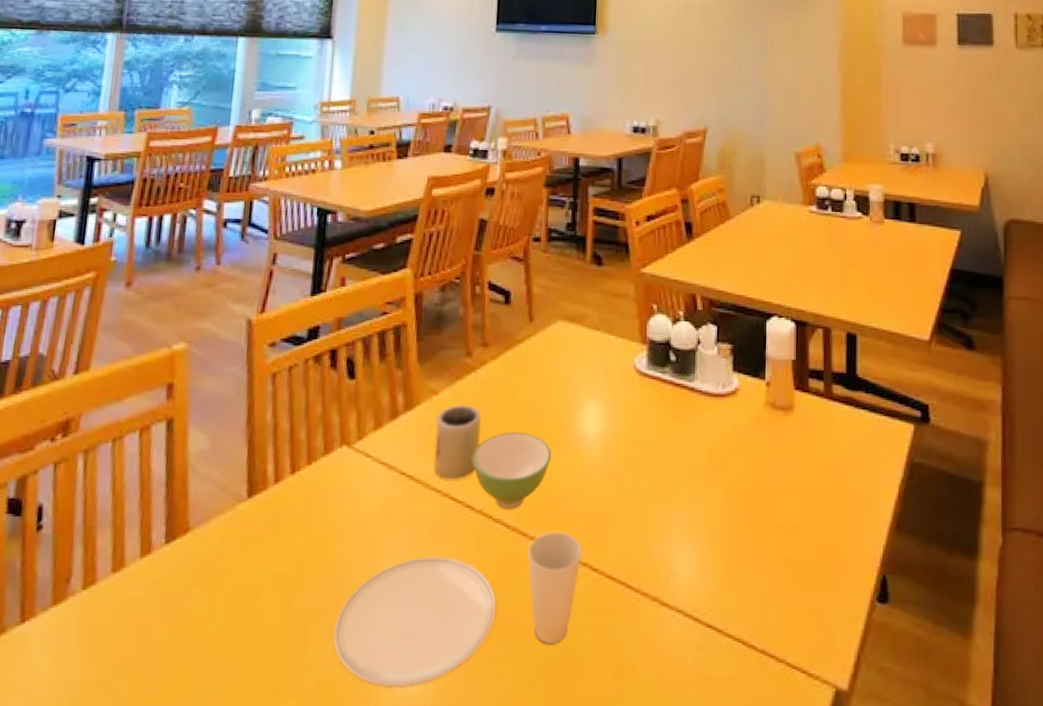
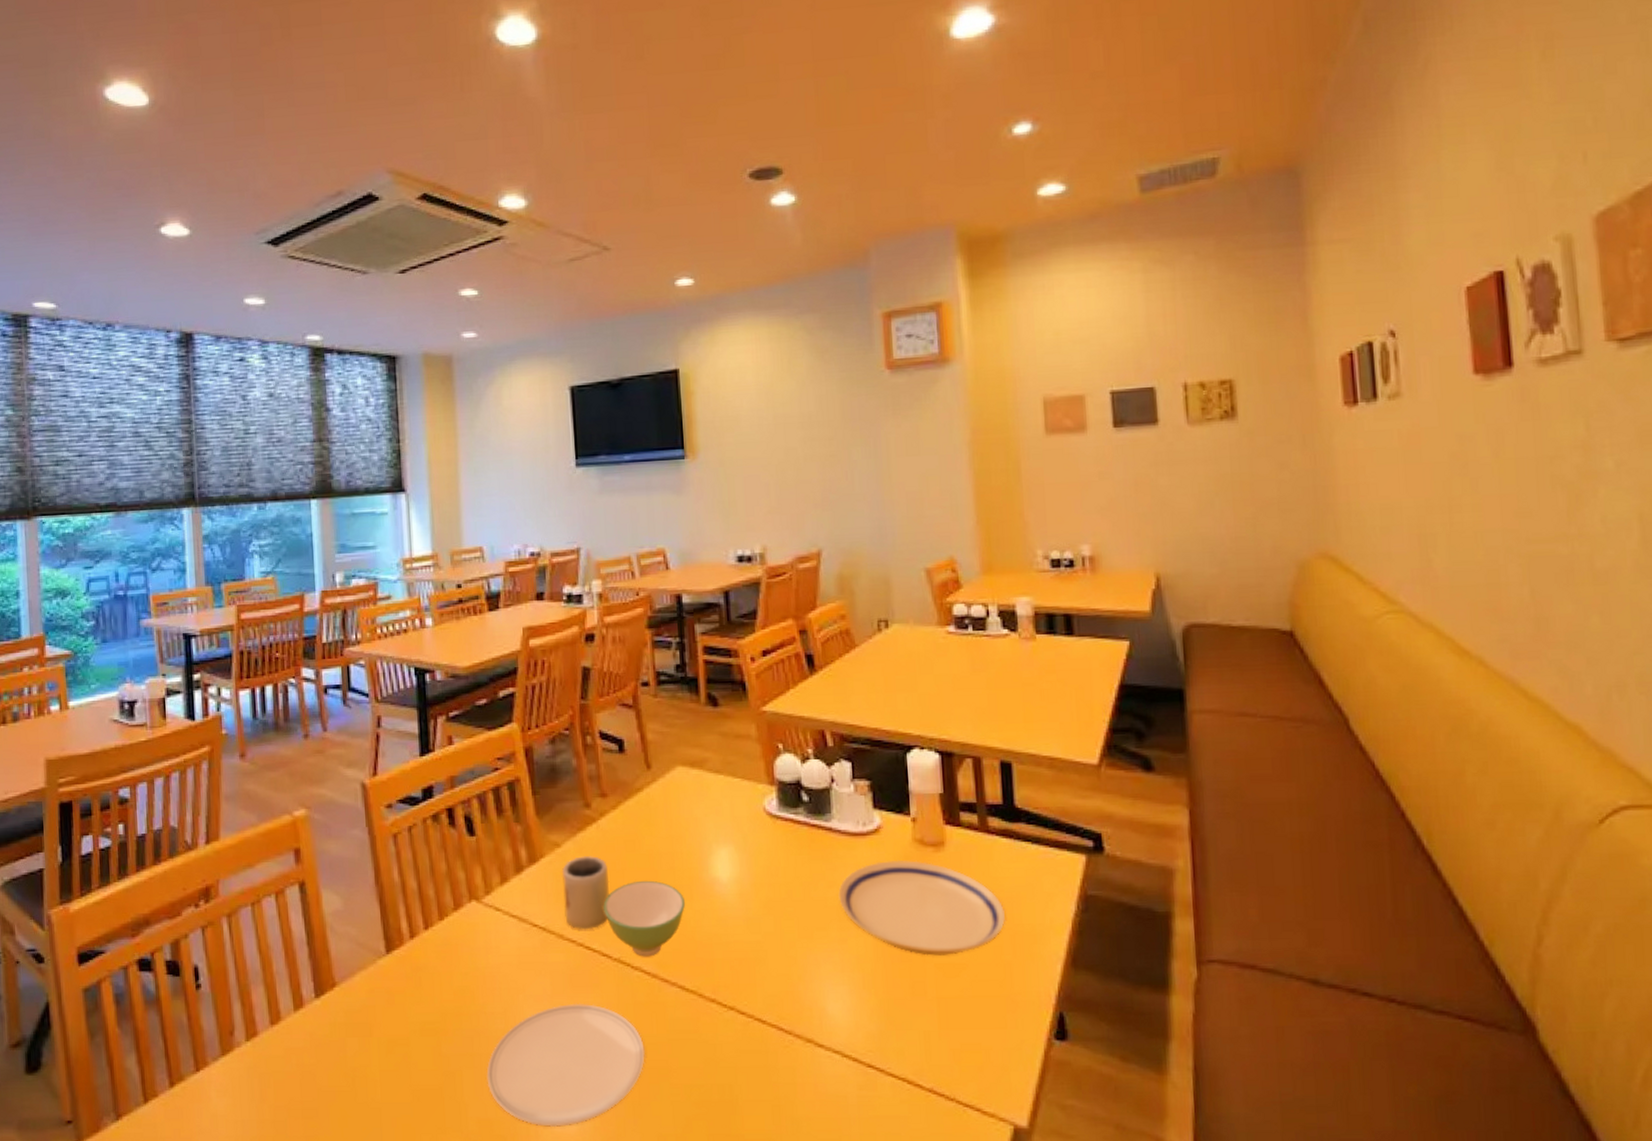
cup: present [527,532,582,643] -> none [671,978,728,1085]
plate: none [695,421,841,516] -> present [838,860,1005,956]

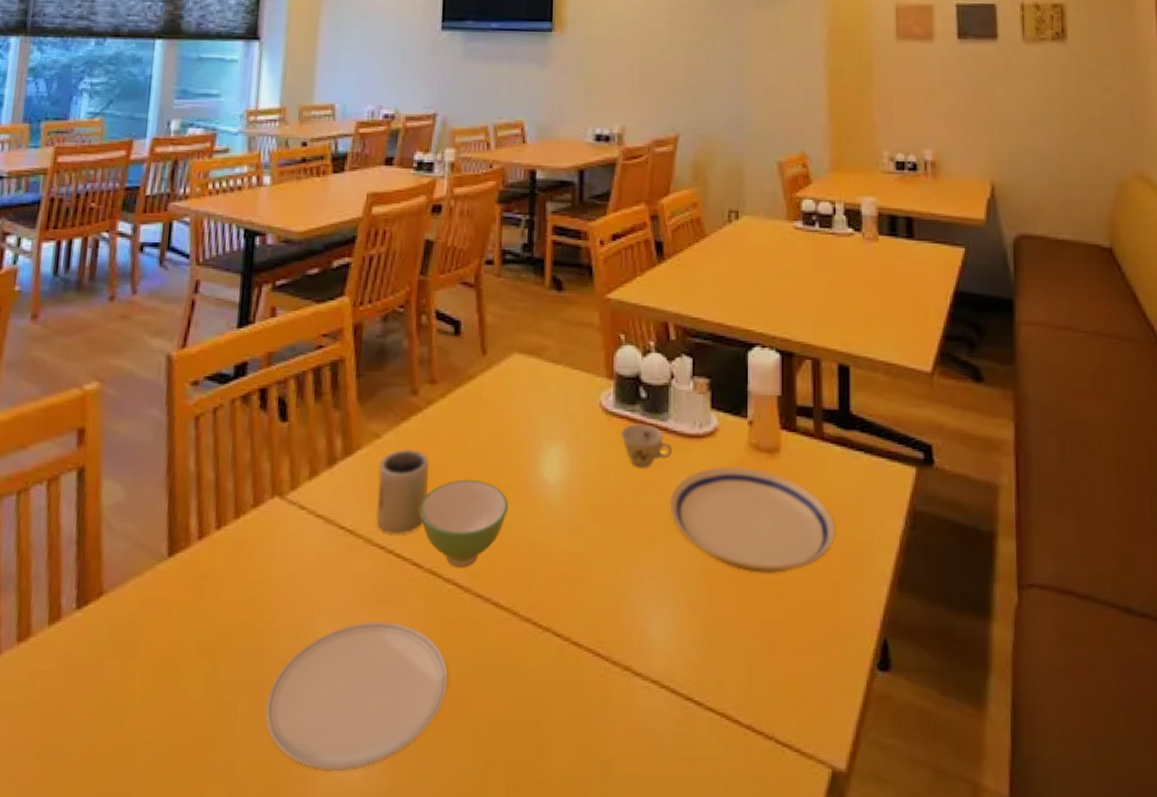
teacup: none [786,824,838,863] -> present [621,423,673,466]

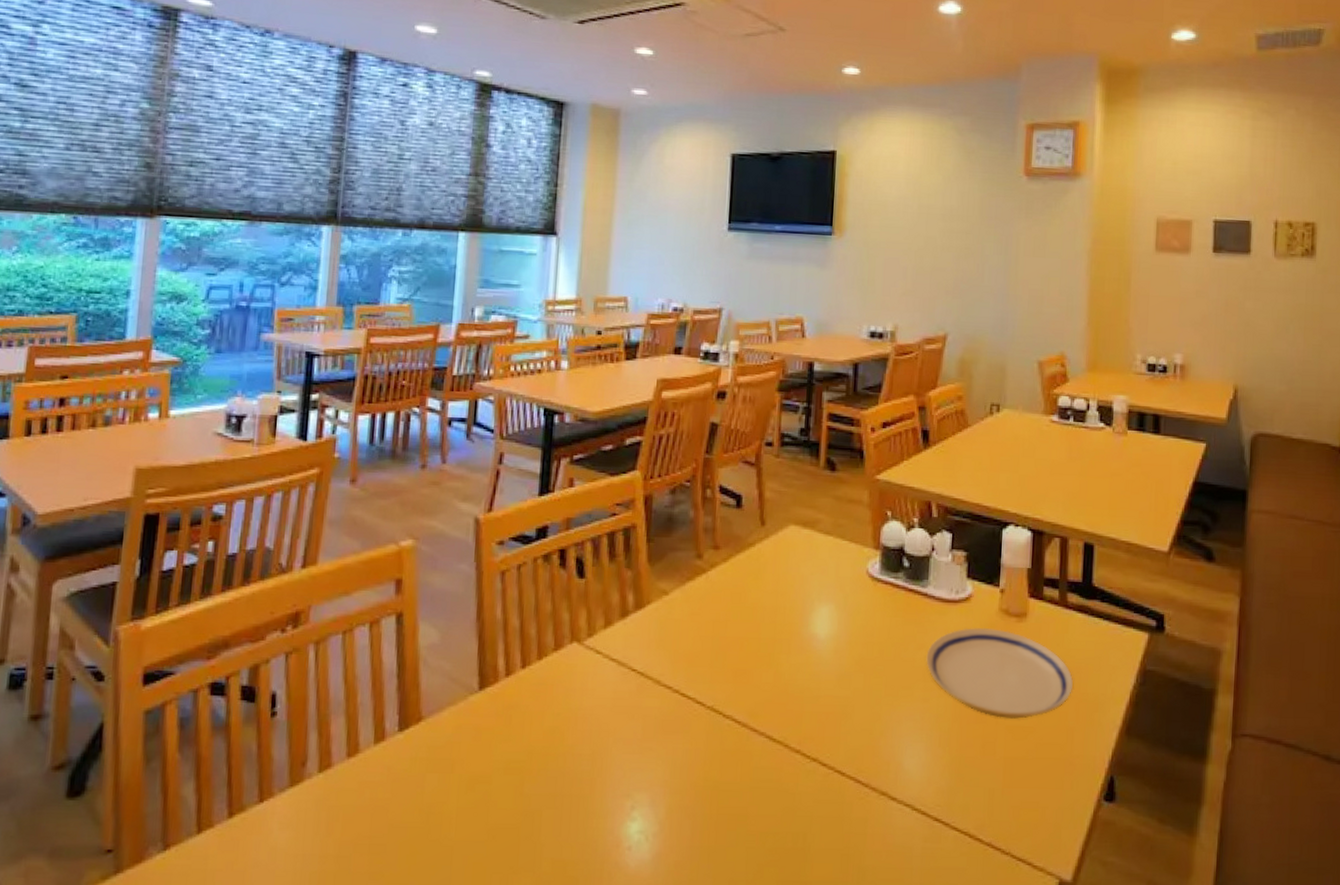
plate: present [264,620,448,772] -> none [566,748,727,871]
cup: present [376,449,430,535] -> none [664,605,712,677]
bowl: present [419,479,509,568] -> none [703,632,783,707]
teacup: present [621,423,673,466] -> none [885,588,931,626]

